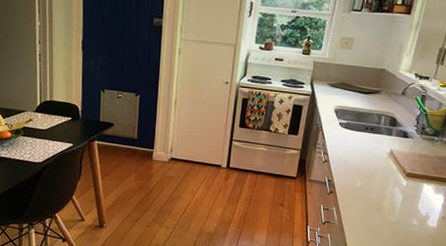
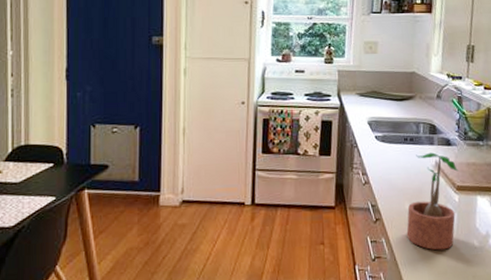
potted plant: none [355,142,411,224] -> present [406,152,459,251]

